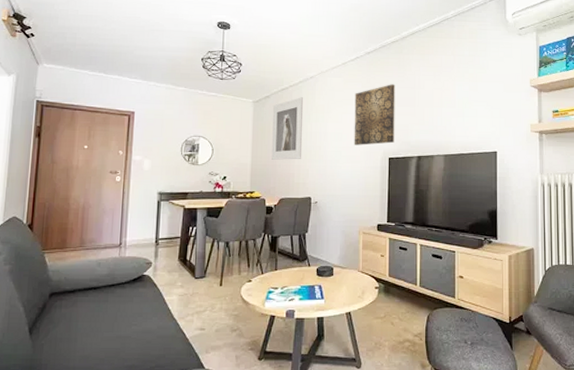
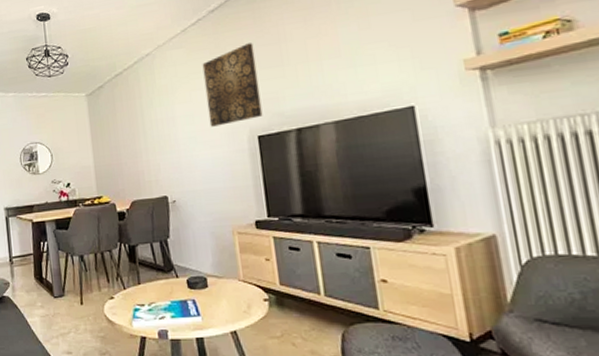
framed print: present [272,97,303,160] -> none [109,80,150,158]

